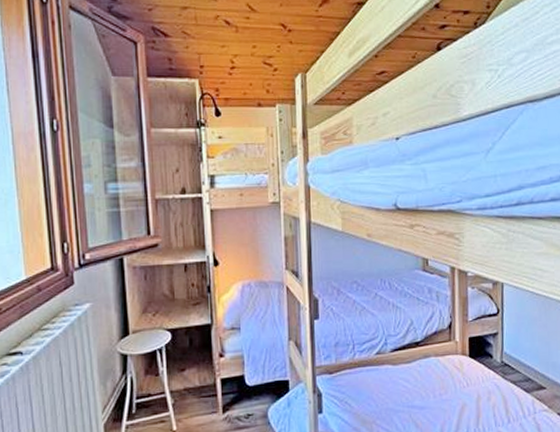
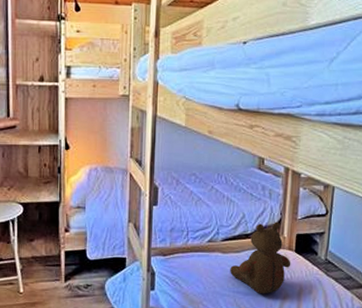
teddy bear: none [402,326,466,407] -> present [230,222,291,294]

